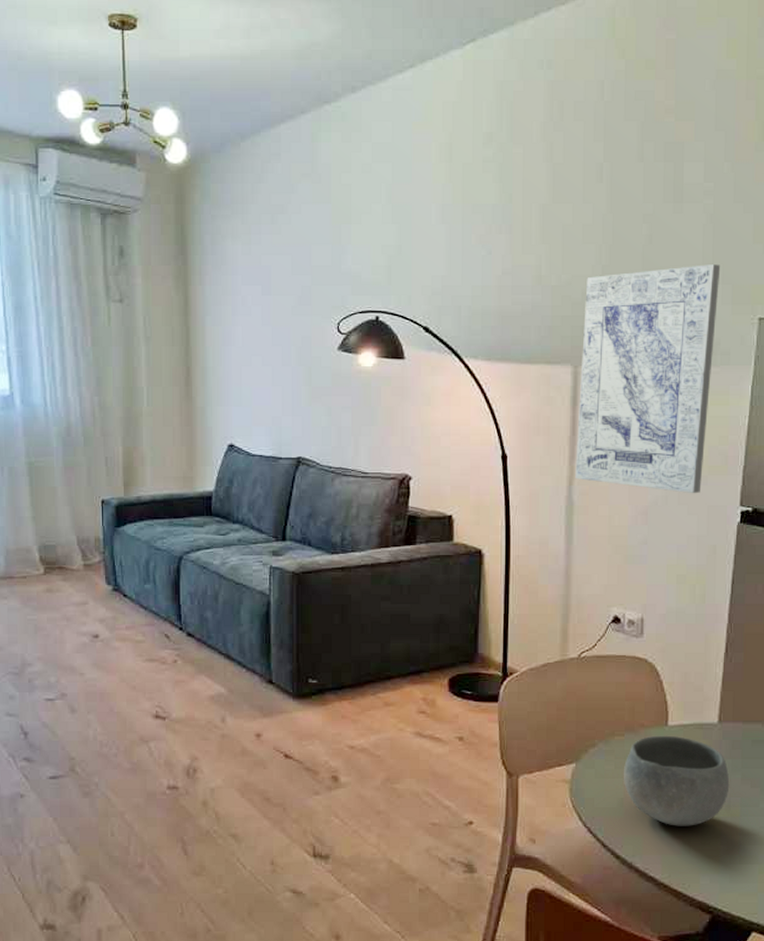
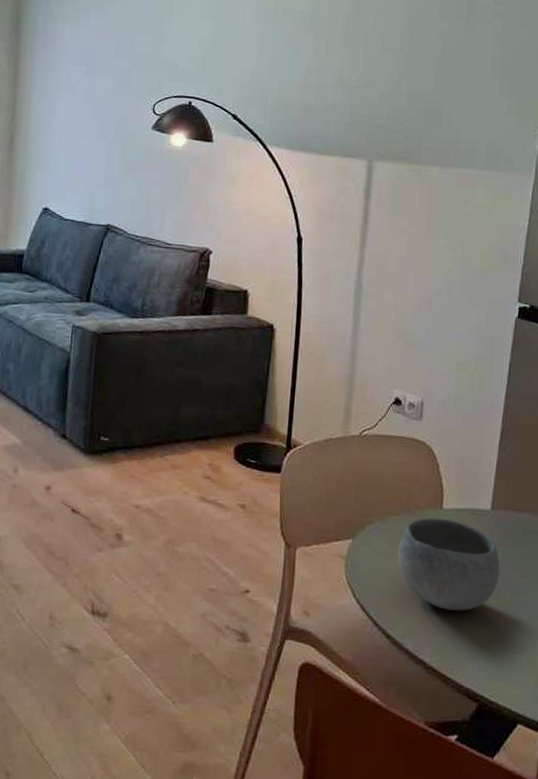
wall art: present [575,264,721,494] -> none [365,78,507,288]

